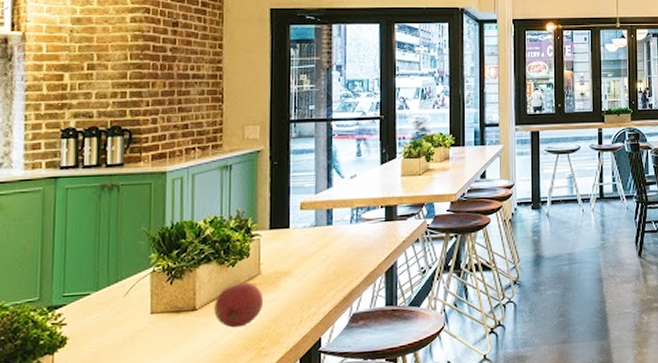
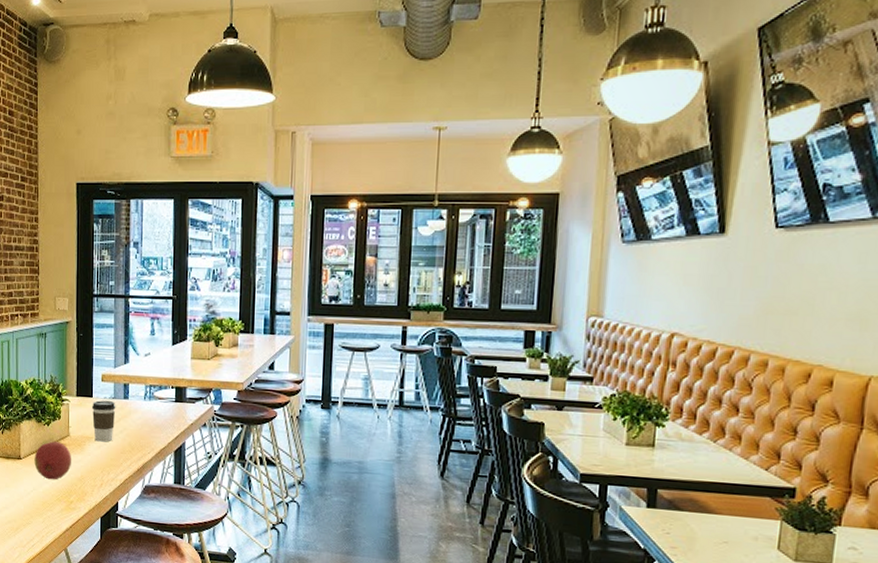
coffee cup: none [288,229,318,275] -> present [91,400,116,442]

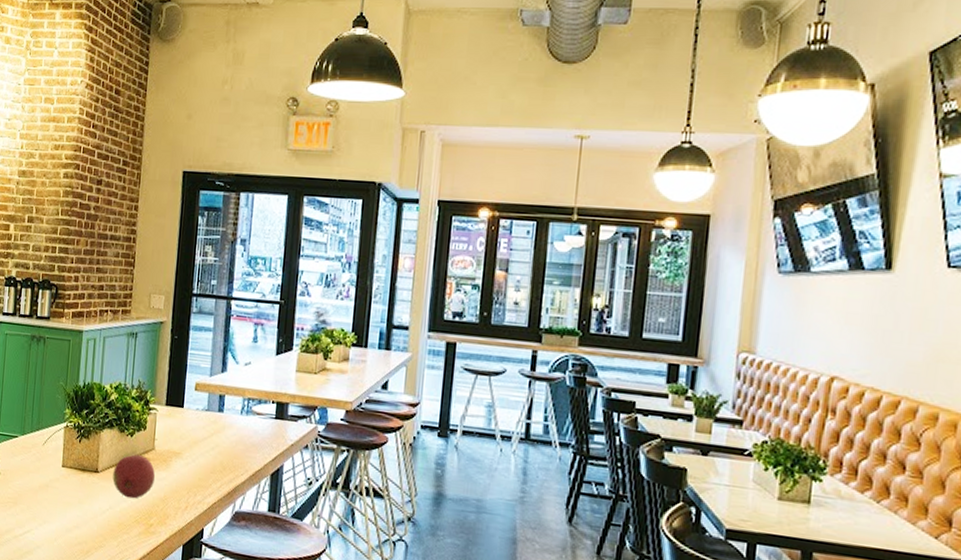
coffee cup: present [91,400,116,442] -> none [181,411,209,459]

